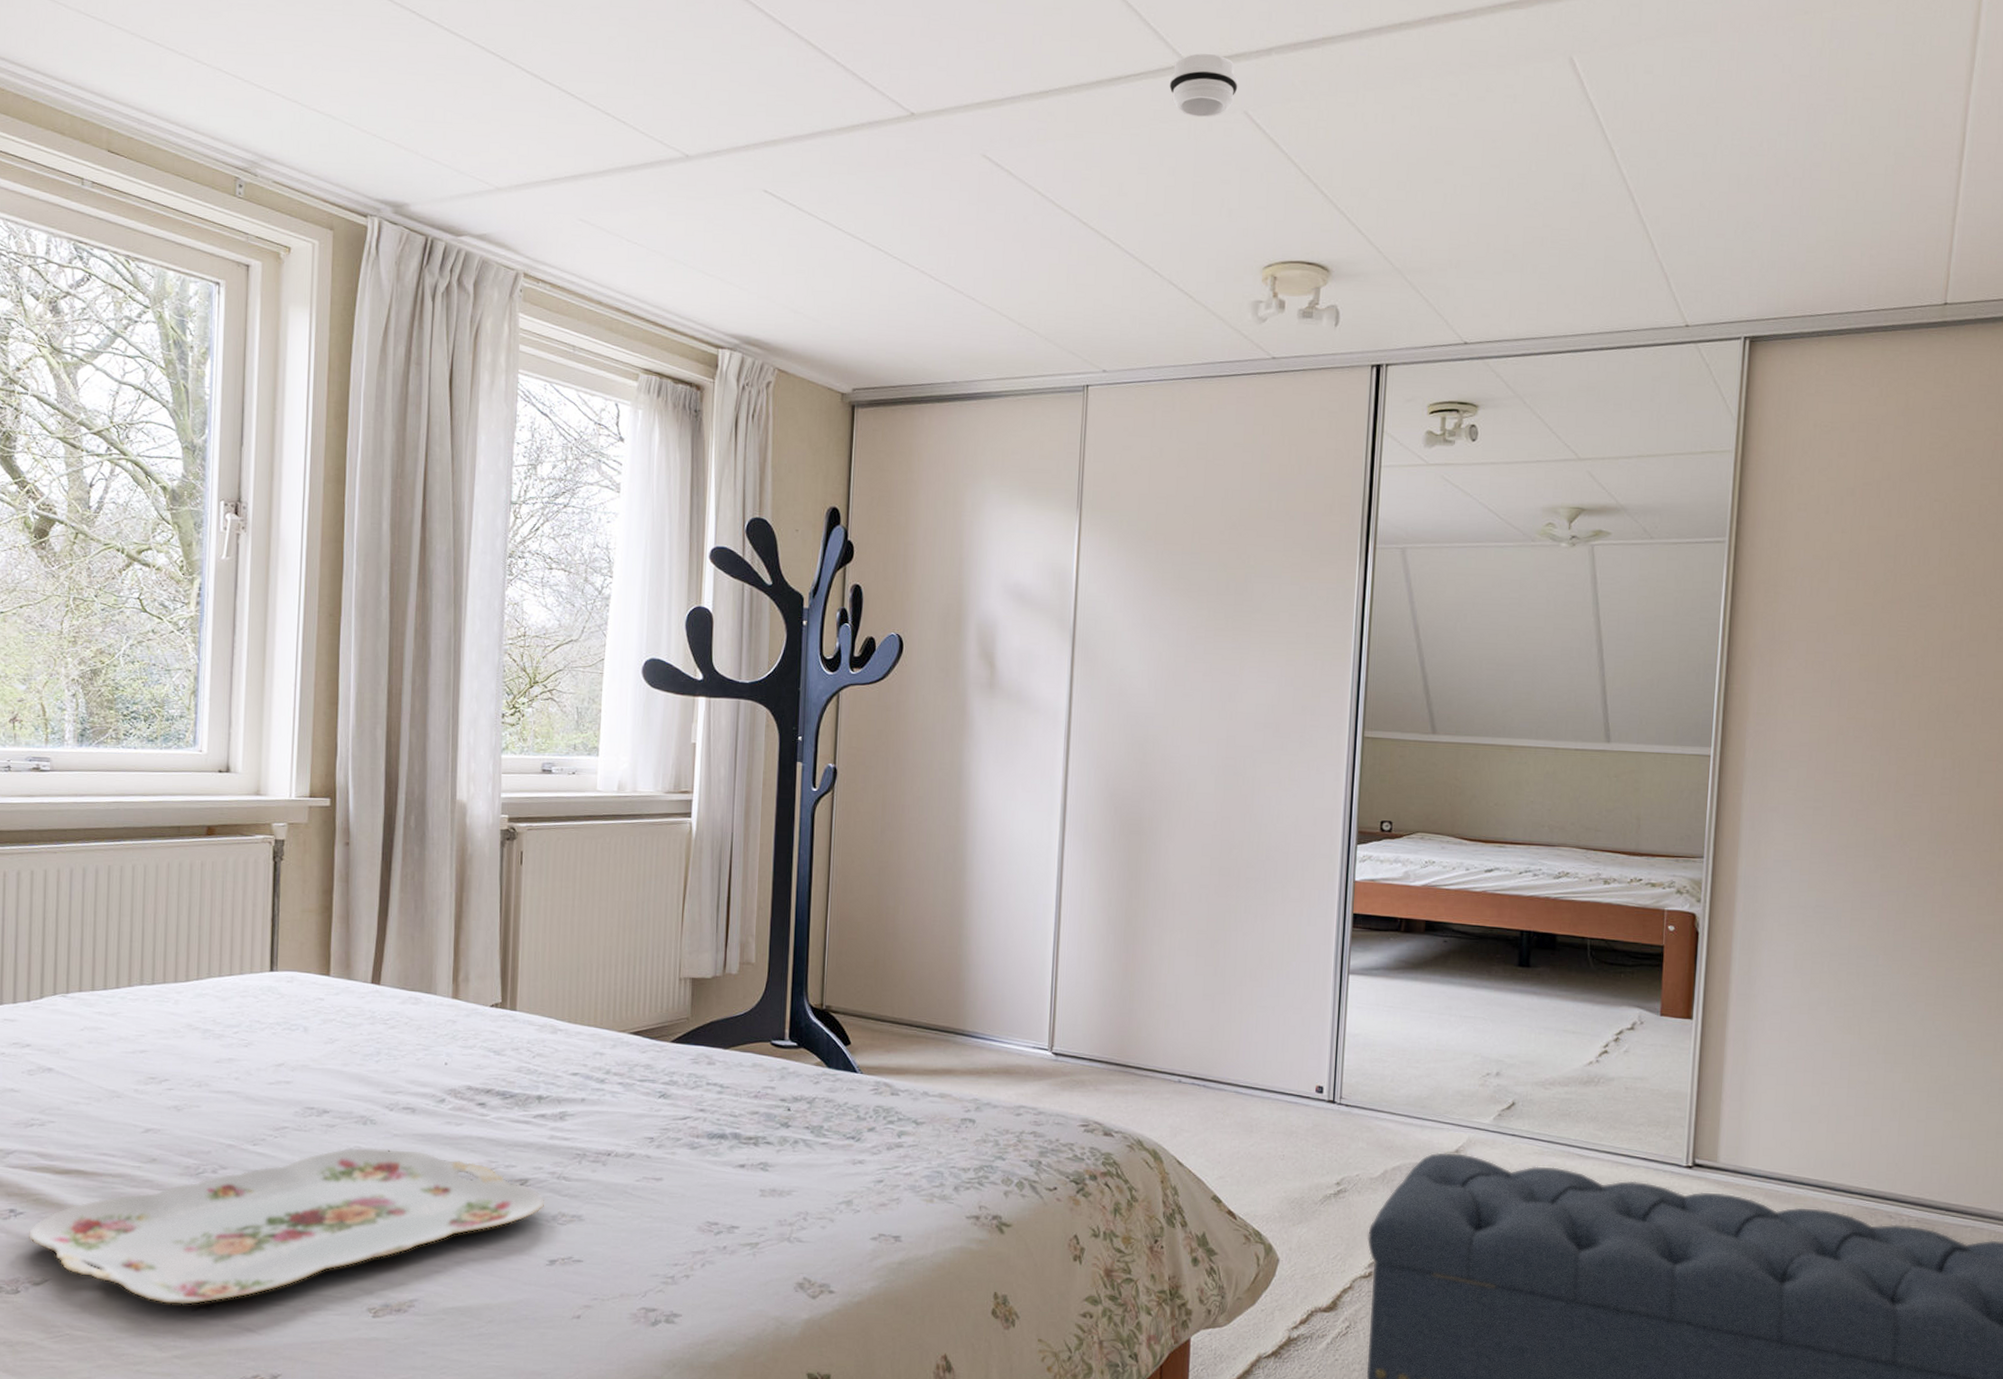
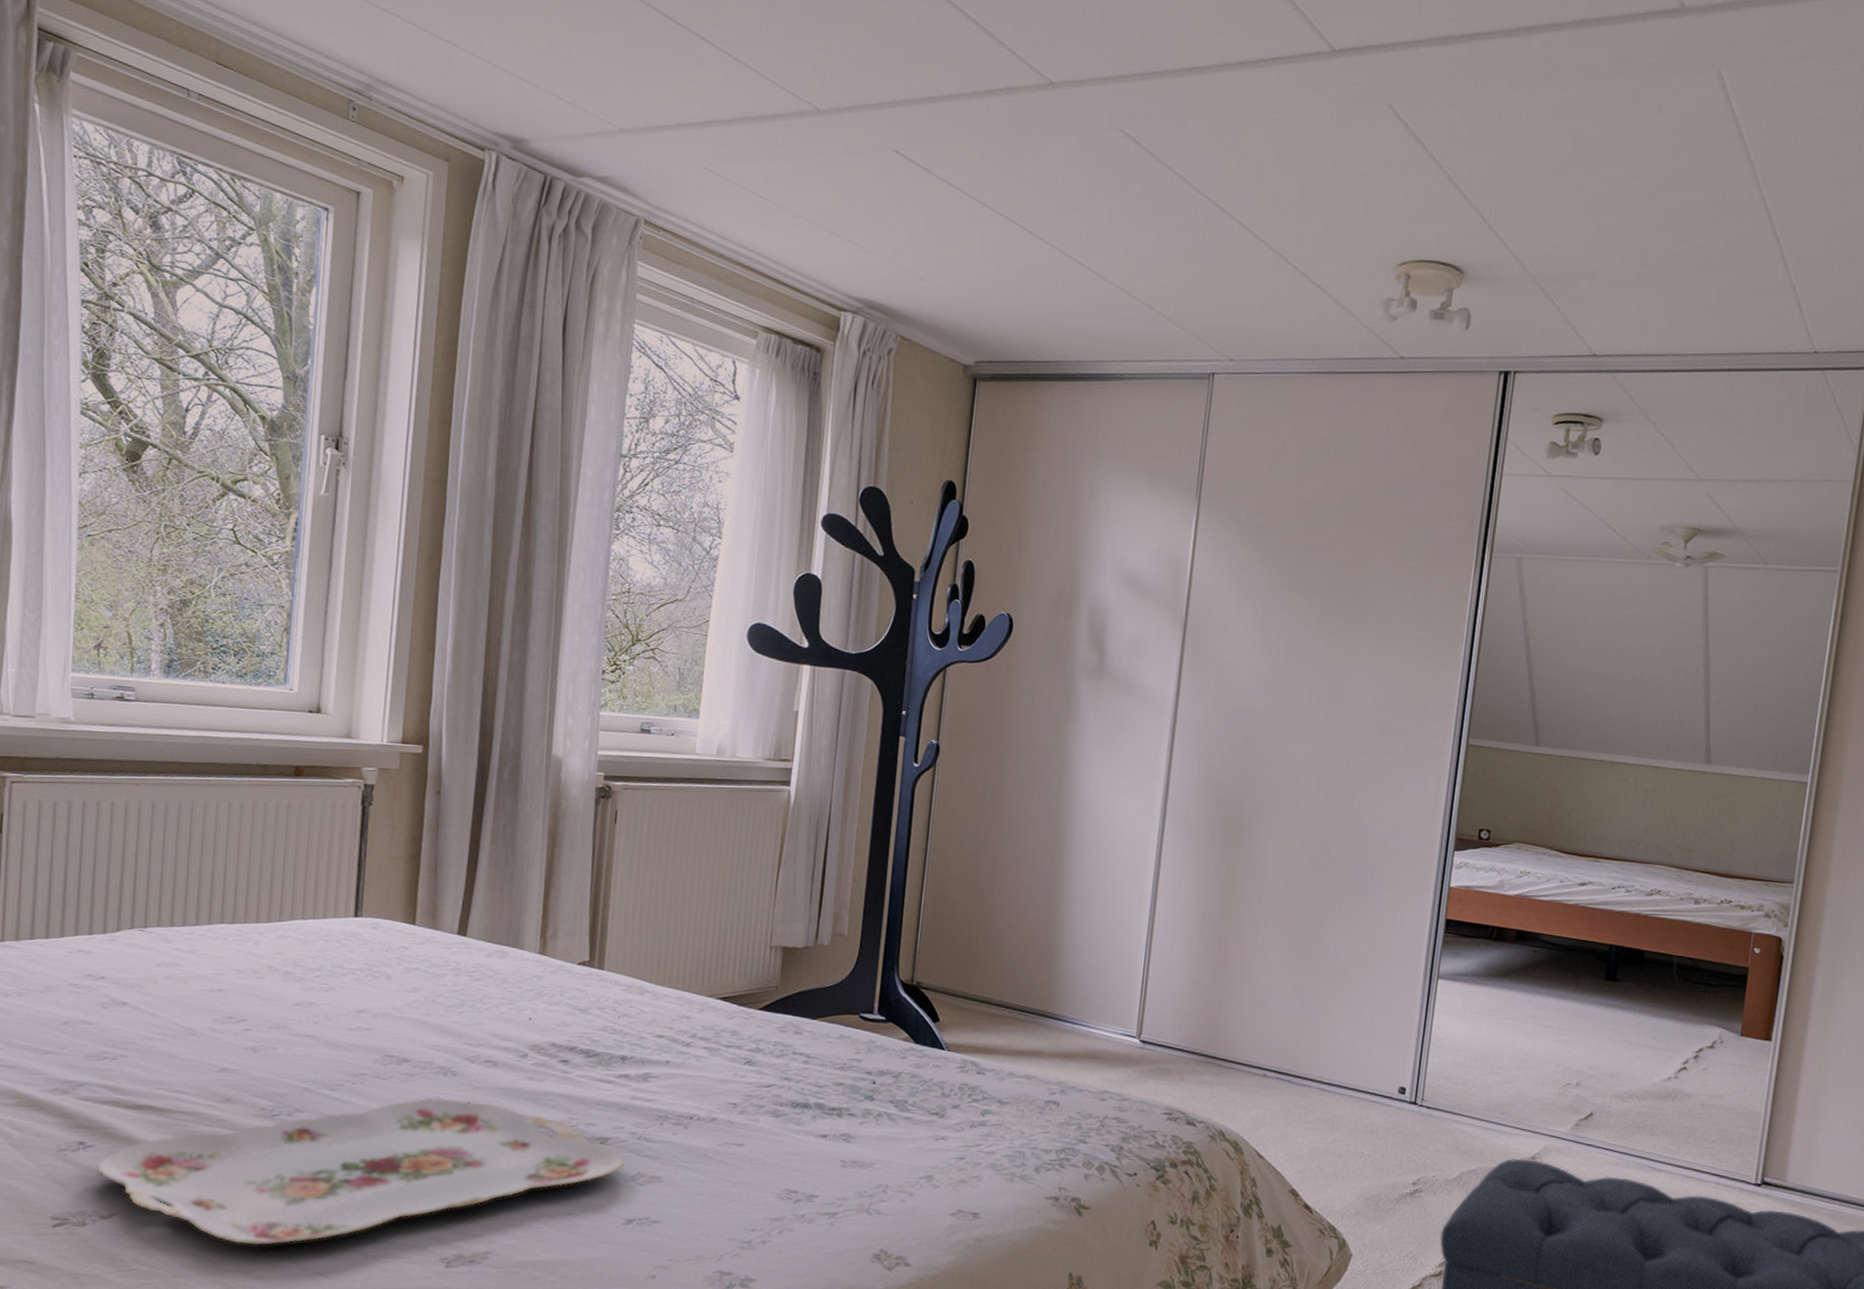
smoke detector: present [1169,53,1238,118] -> none [1314,40,1384,108]

